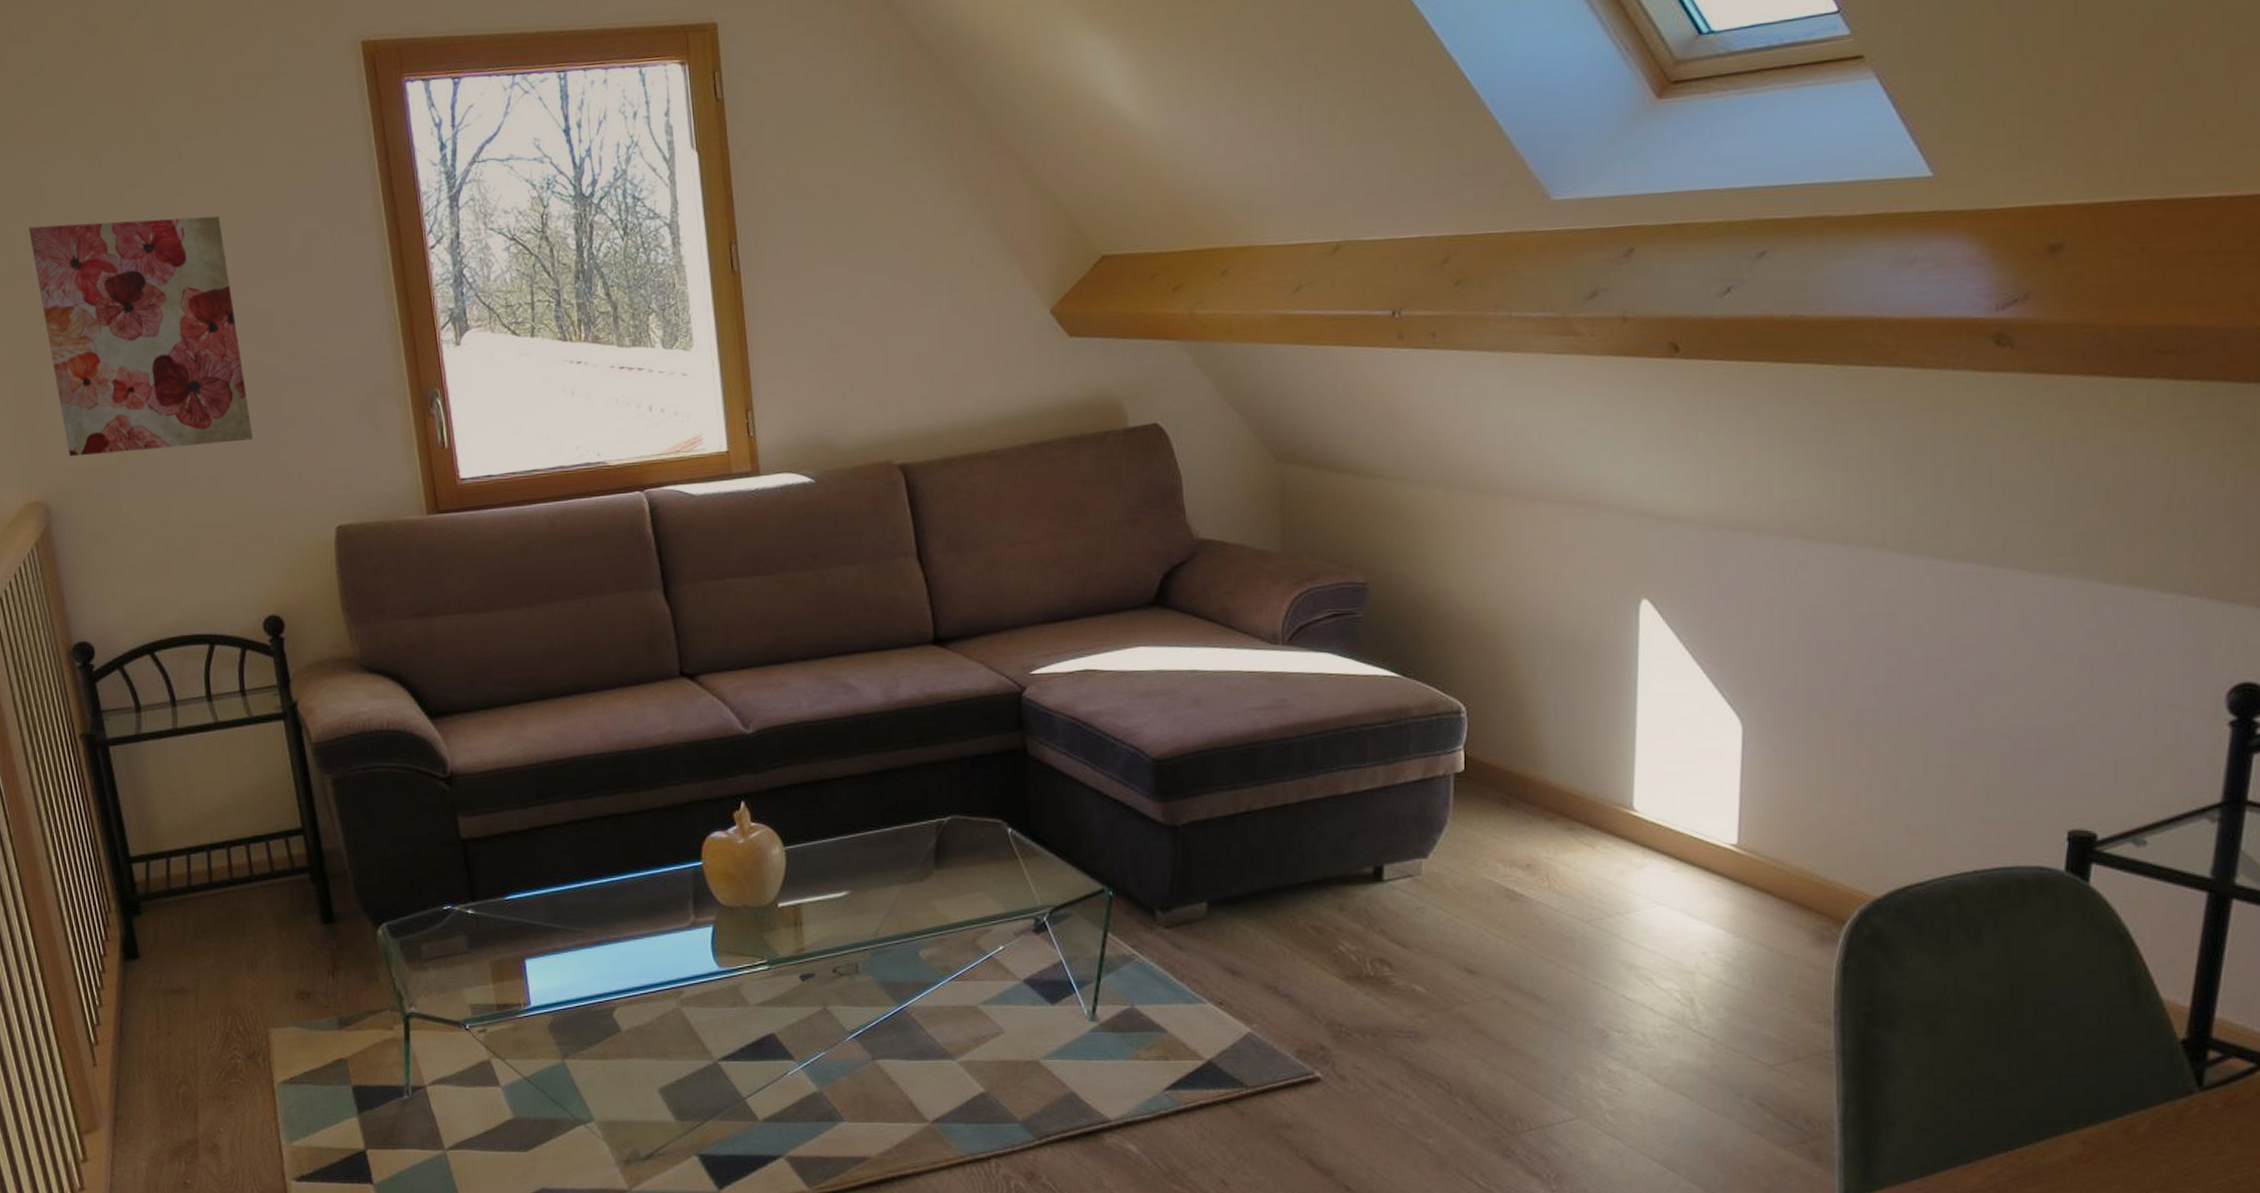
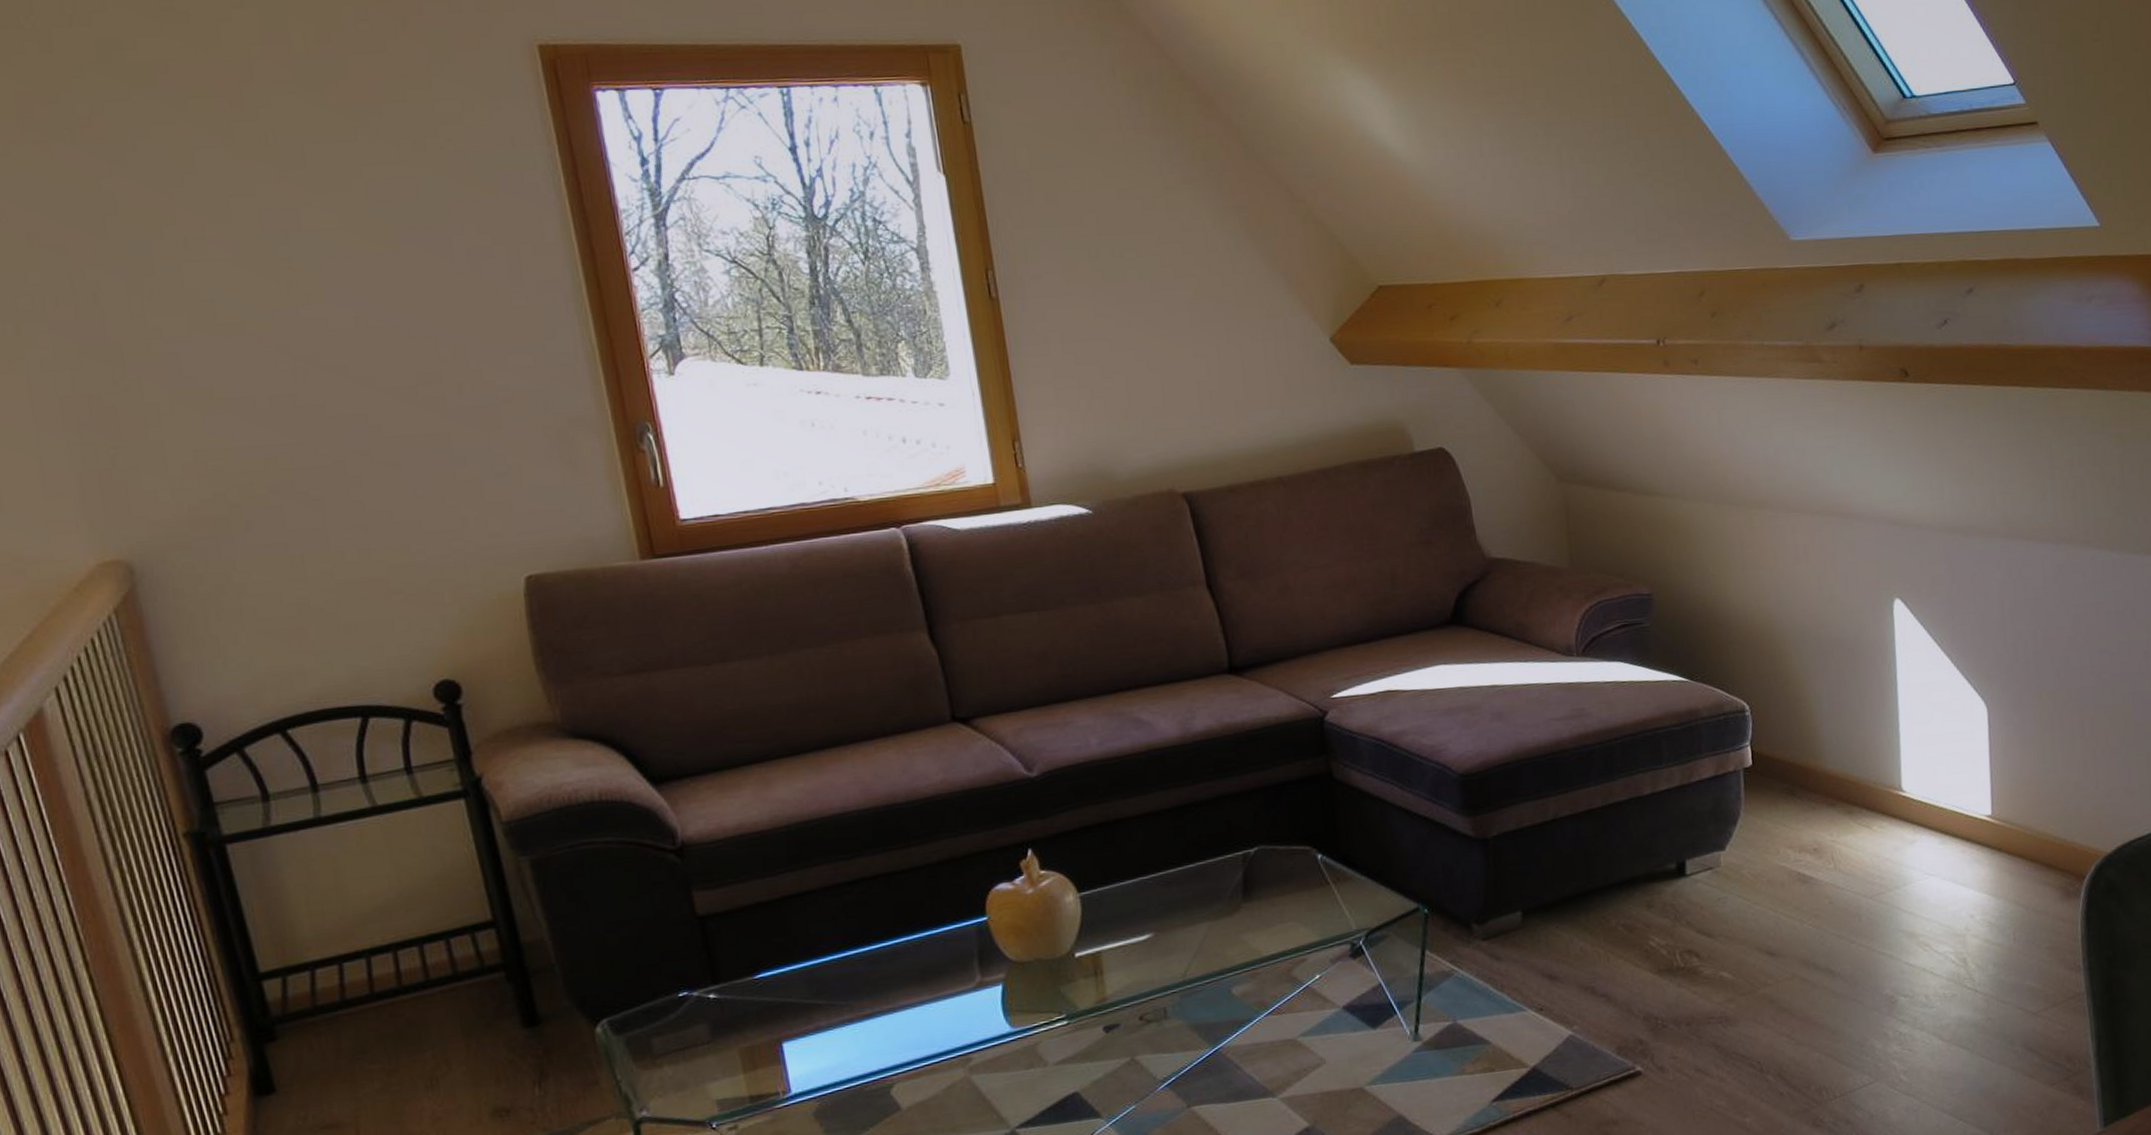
wall art: present [29,216,253,457] -> none [95,231,413,507]

